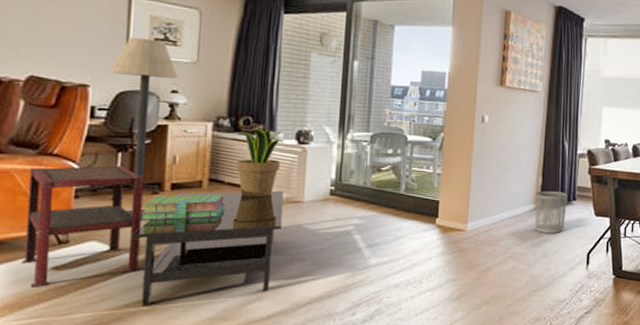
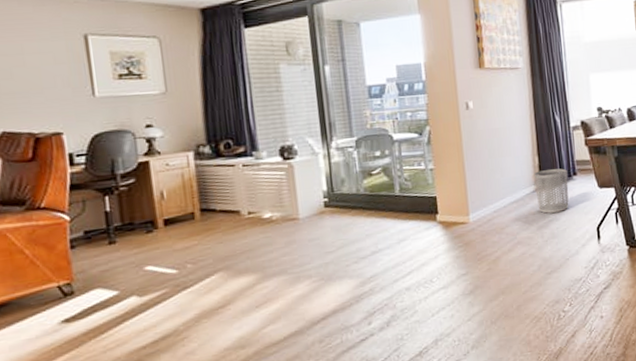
side table: present [21,165,145,289] -> none [21,209,150,344]
floor lamp: present [110,37,179,221] -> none [80,75,150,261]
coffee table: present [131,190,284,306] -> none [134,209,282,346]
stack of books: present [140,194,226,221] -> none [139,223,222,261]
potted plant: present [235,127,284,197] -> none [220,149,269,222]

